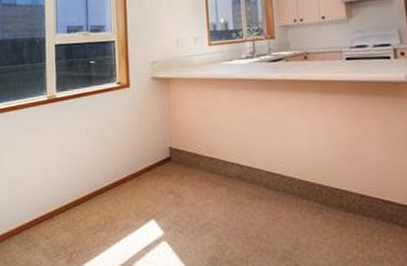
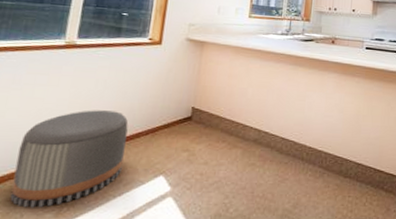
pouf: none [28,158,116,255] -> present [10,110,128,208]

